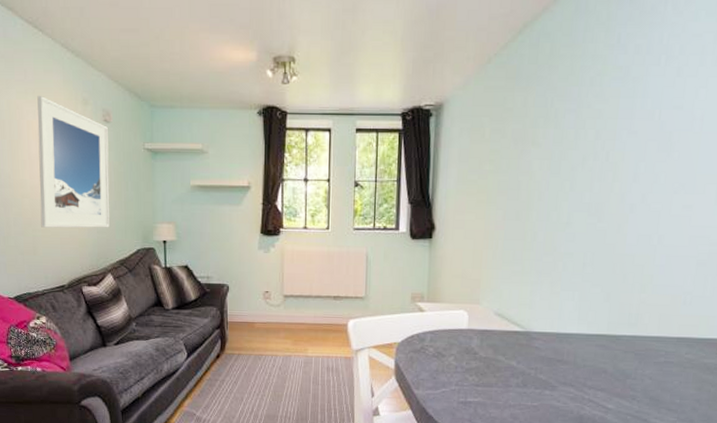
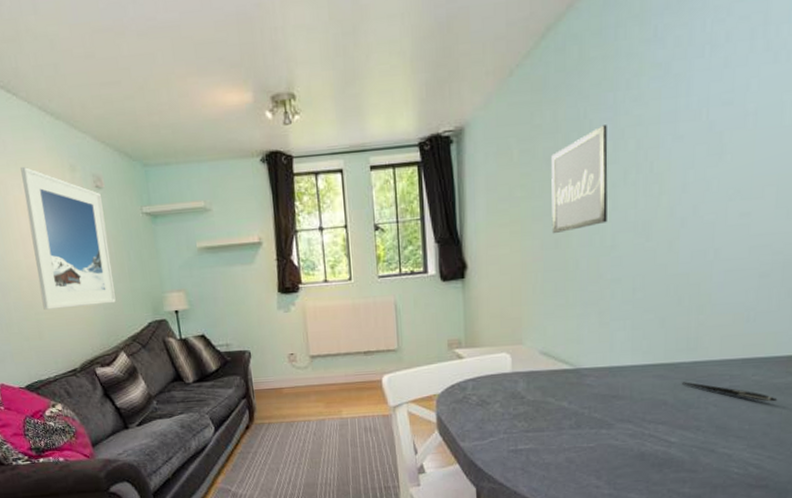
wall art: none [514,115,571,207] -> present [551,125,608,234]
pen: none [622,353,707,380] -> present [682,382,778,402]

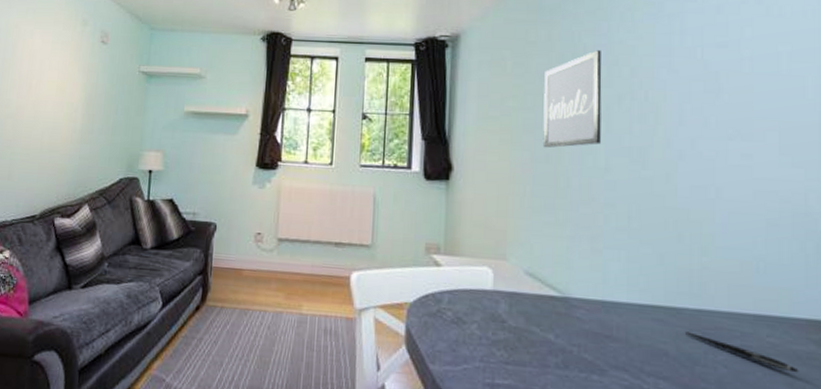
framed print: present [20,166,116,310] -> none [20,15,104,154]

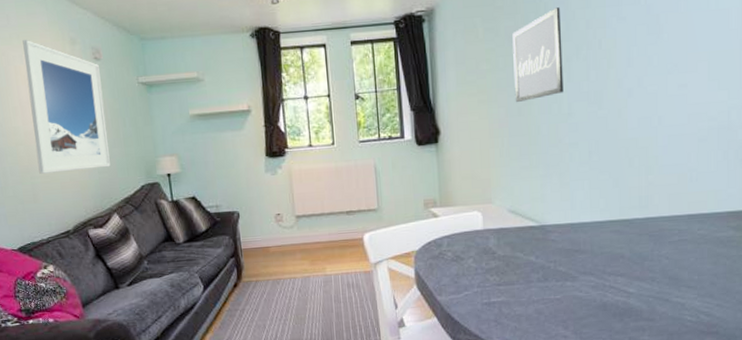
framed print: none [20,15,104,154] -> present [22,39,110,174]
pen: present [686,331,799,373] -> none [637,236,722,254]

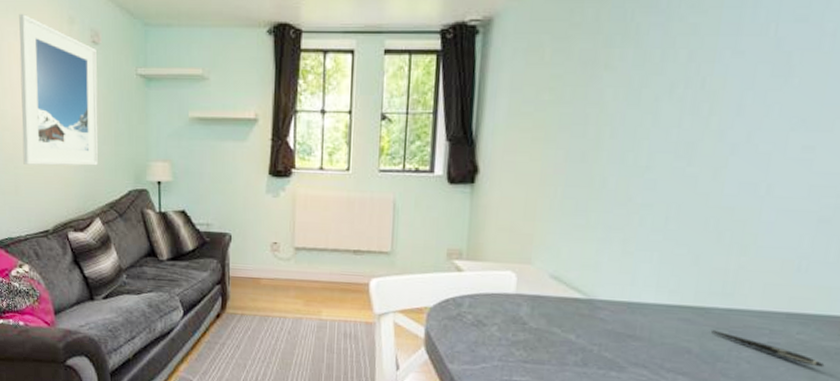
wall art: present [512,7,563,103] -> none [579,31,657,146]
pen: none [637,236,722,254] -> present [712,330,825,368]

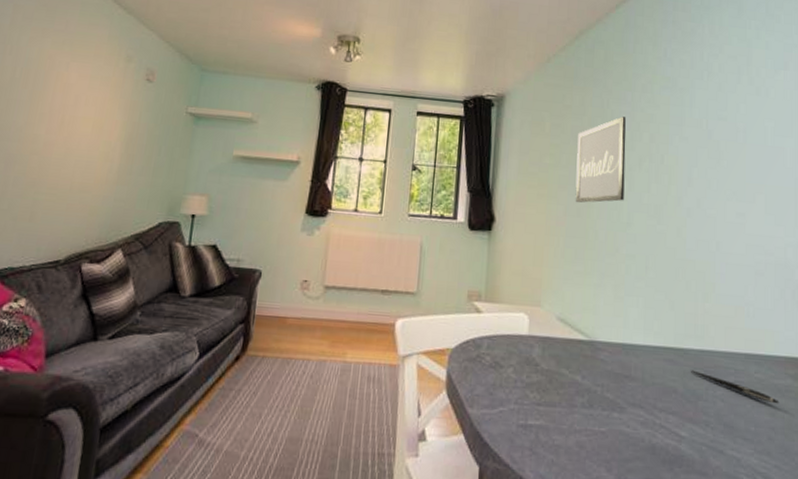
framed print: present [19,13,98,166] -> none [46,47,149,196]
wall art: none [579,31,657,146] -> present [575,116,626,203]

